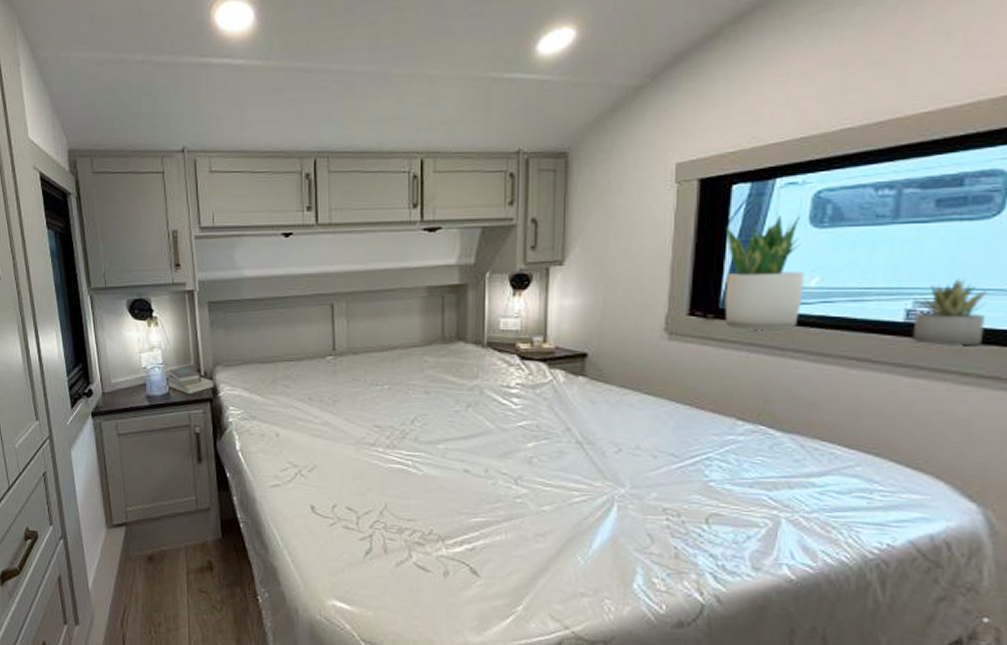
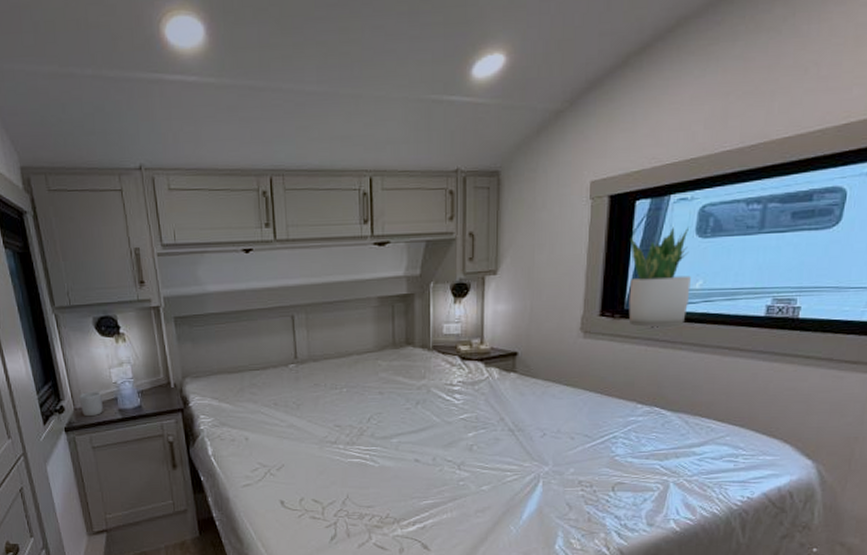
mug: none [108,375,131,402] -> present [79,391,103,417]
books: present [167,367,215,395] -> none [138,380,185,406]
succulent plant: present [912,278,988,347] -> none [770,279,826,335]

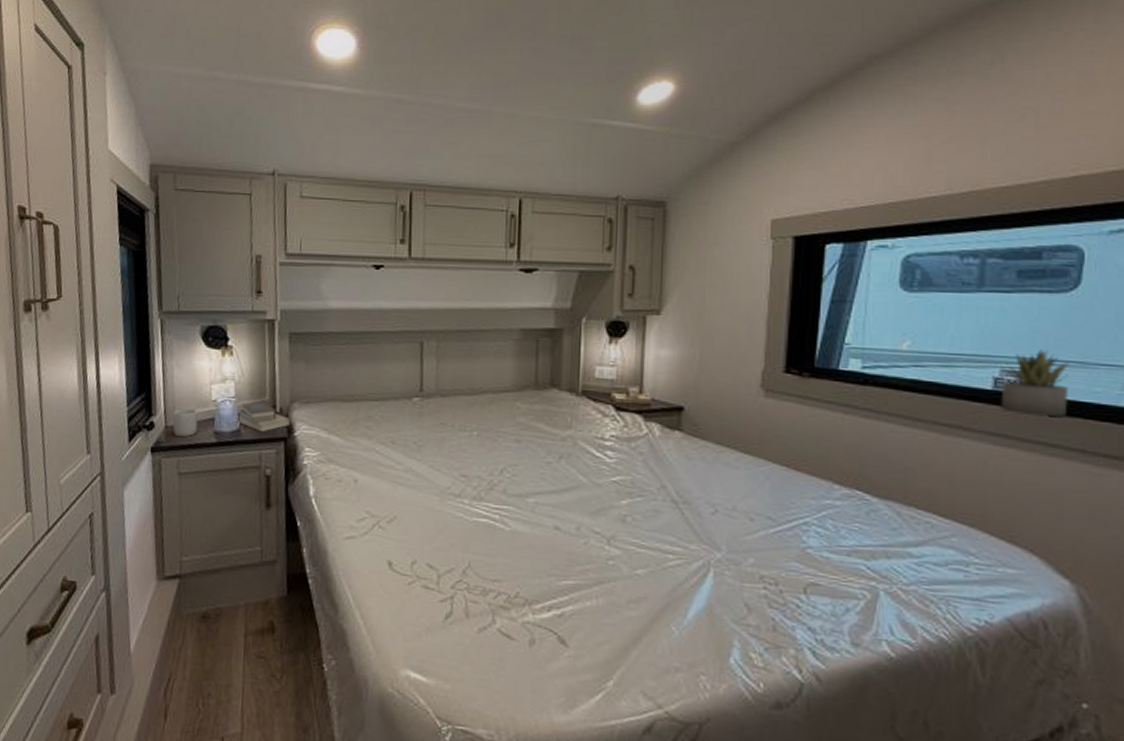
books: none [138,380,185,406] -> present [238,401,291,433]
planter: present [628,226,691,327] -> none [819,277,896,393]
succulent plant: none [770,279,826,335] -> present [1000,349,1069,418]

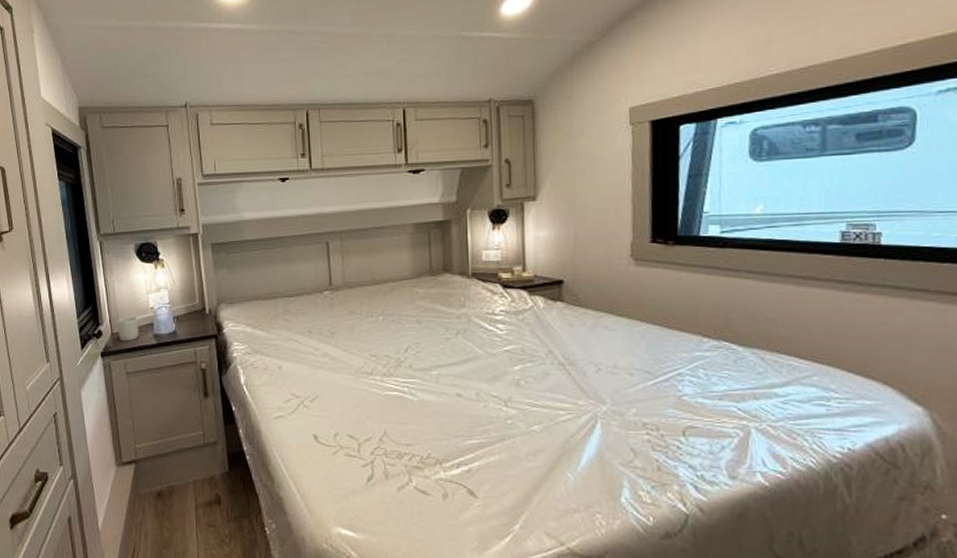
books: present [238,401,291,433] -> none [173,305,220,332]
succulent plant: present [1000,349,1069,418] -> none [848,202,910,263]

